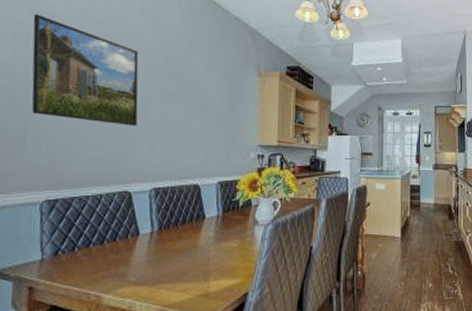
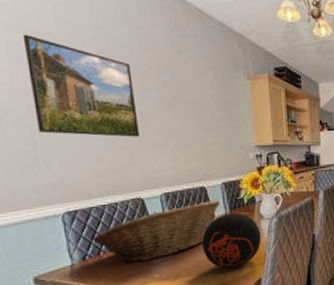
fruit basket: none [69,199,214,263] -> present [93,199,221,264]
decorative ball: none [187,215,253,277] -> present [201,212,261,268]

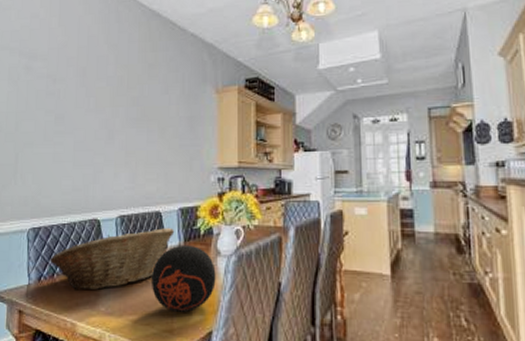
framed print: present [22,34,140,137] -> none [21,57,105,154]

